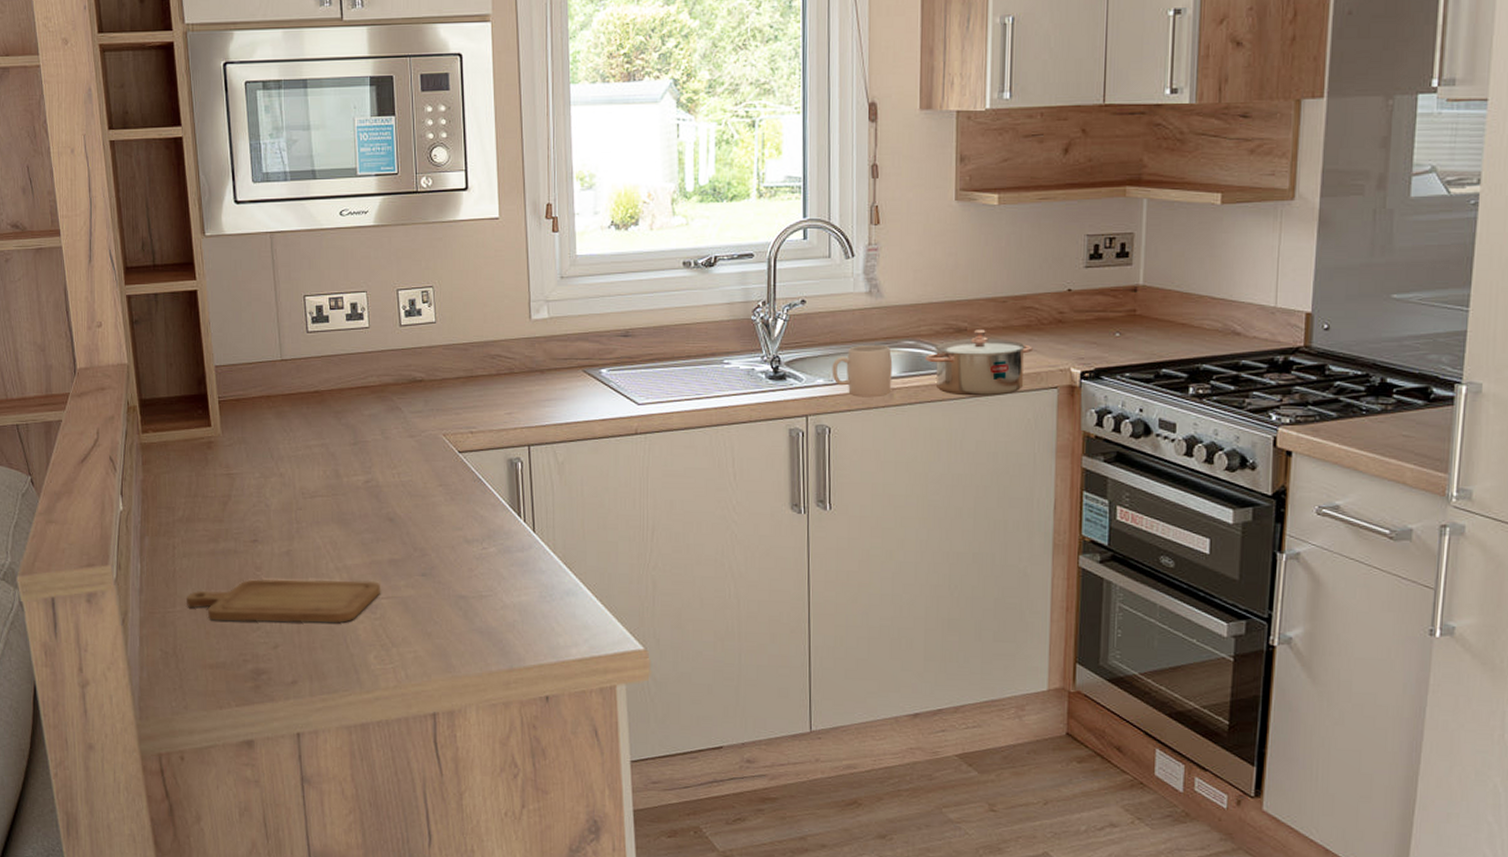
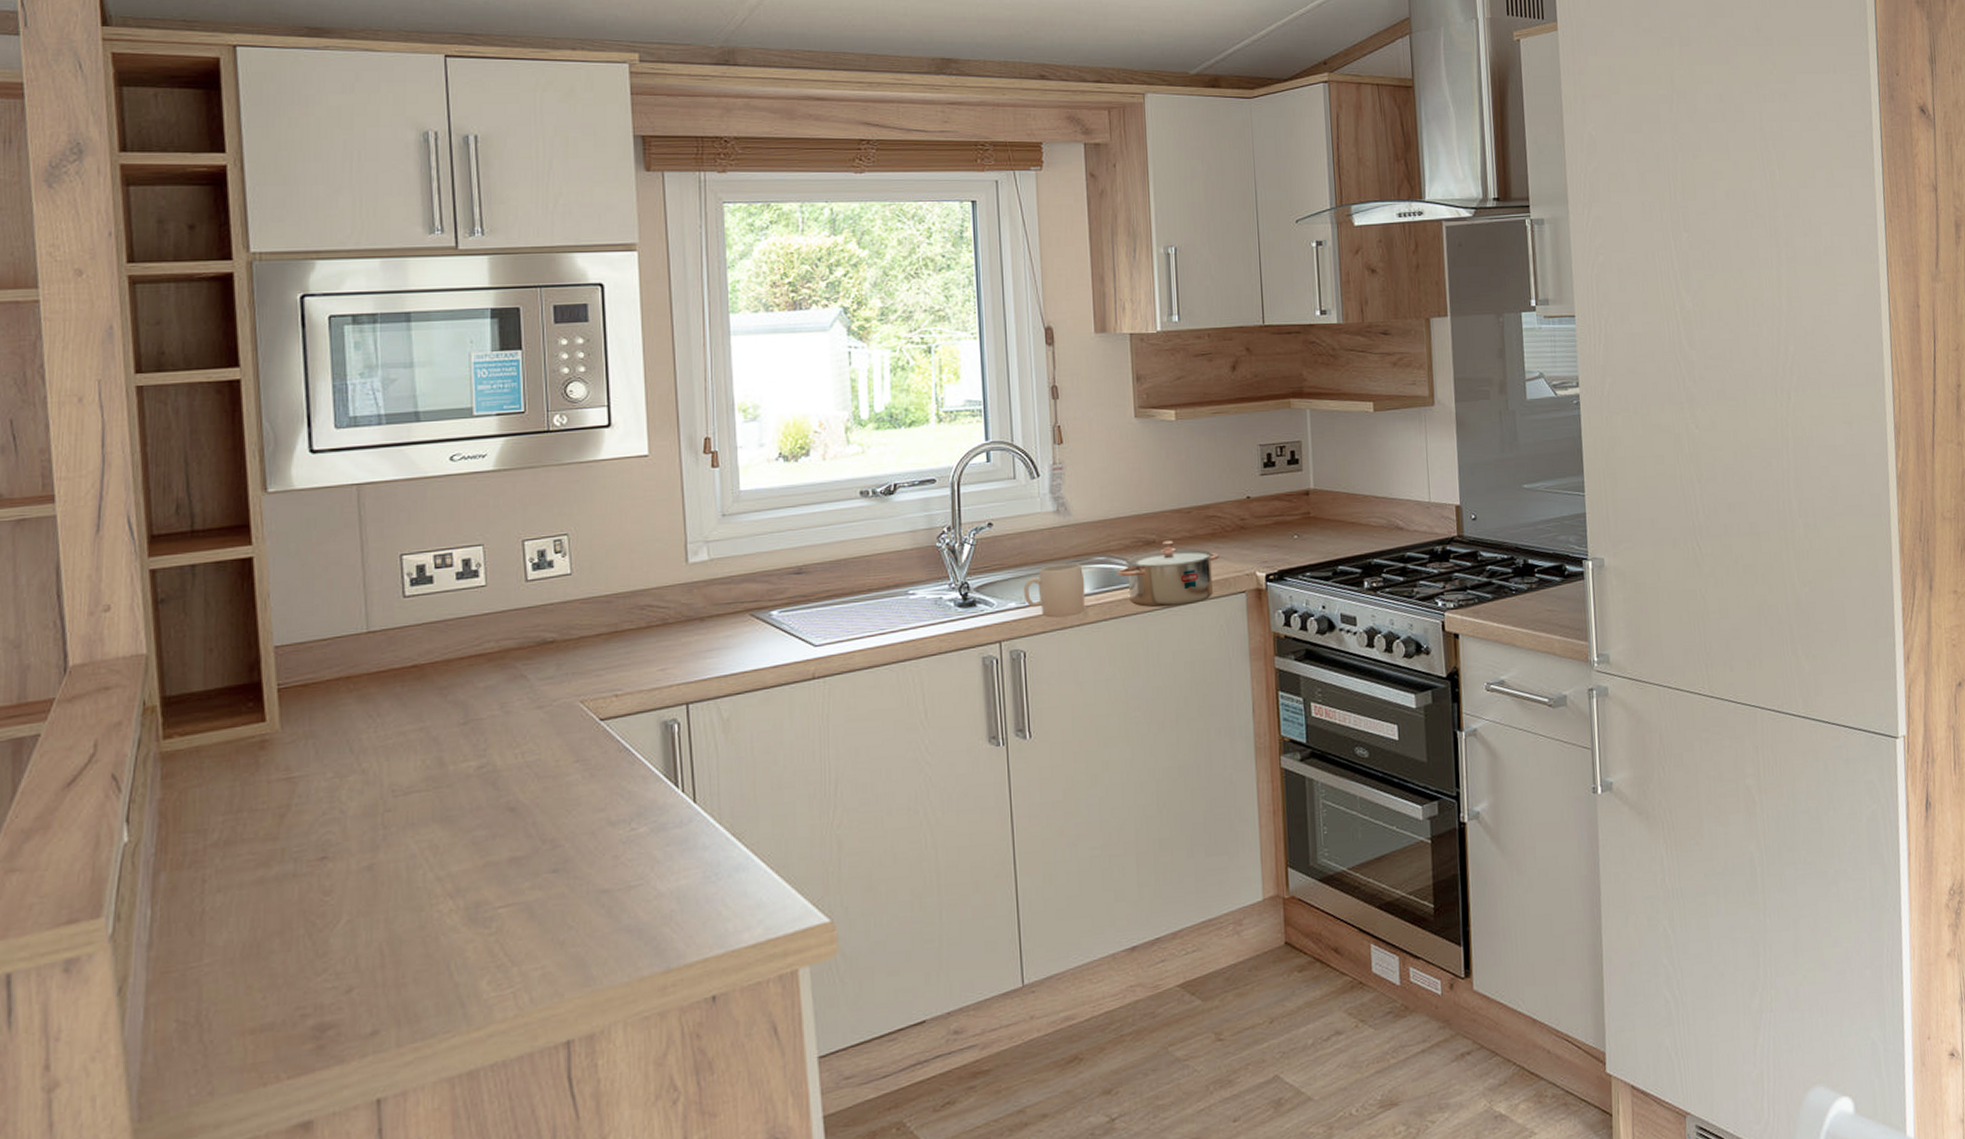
chopping board: present [187,579,381,624] -> none [219,887,498,970]

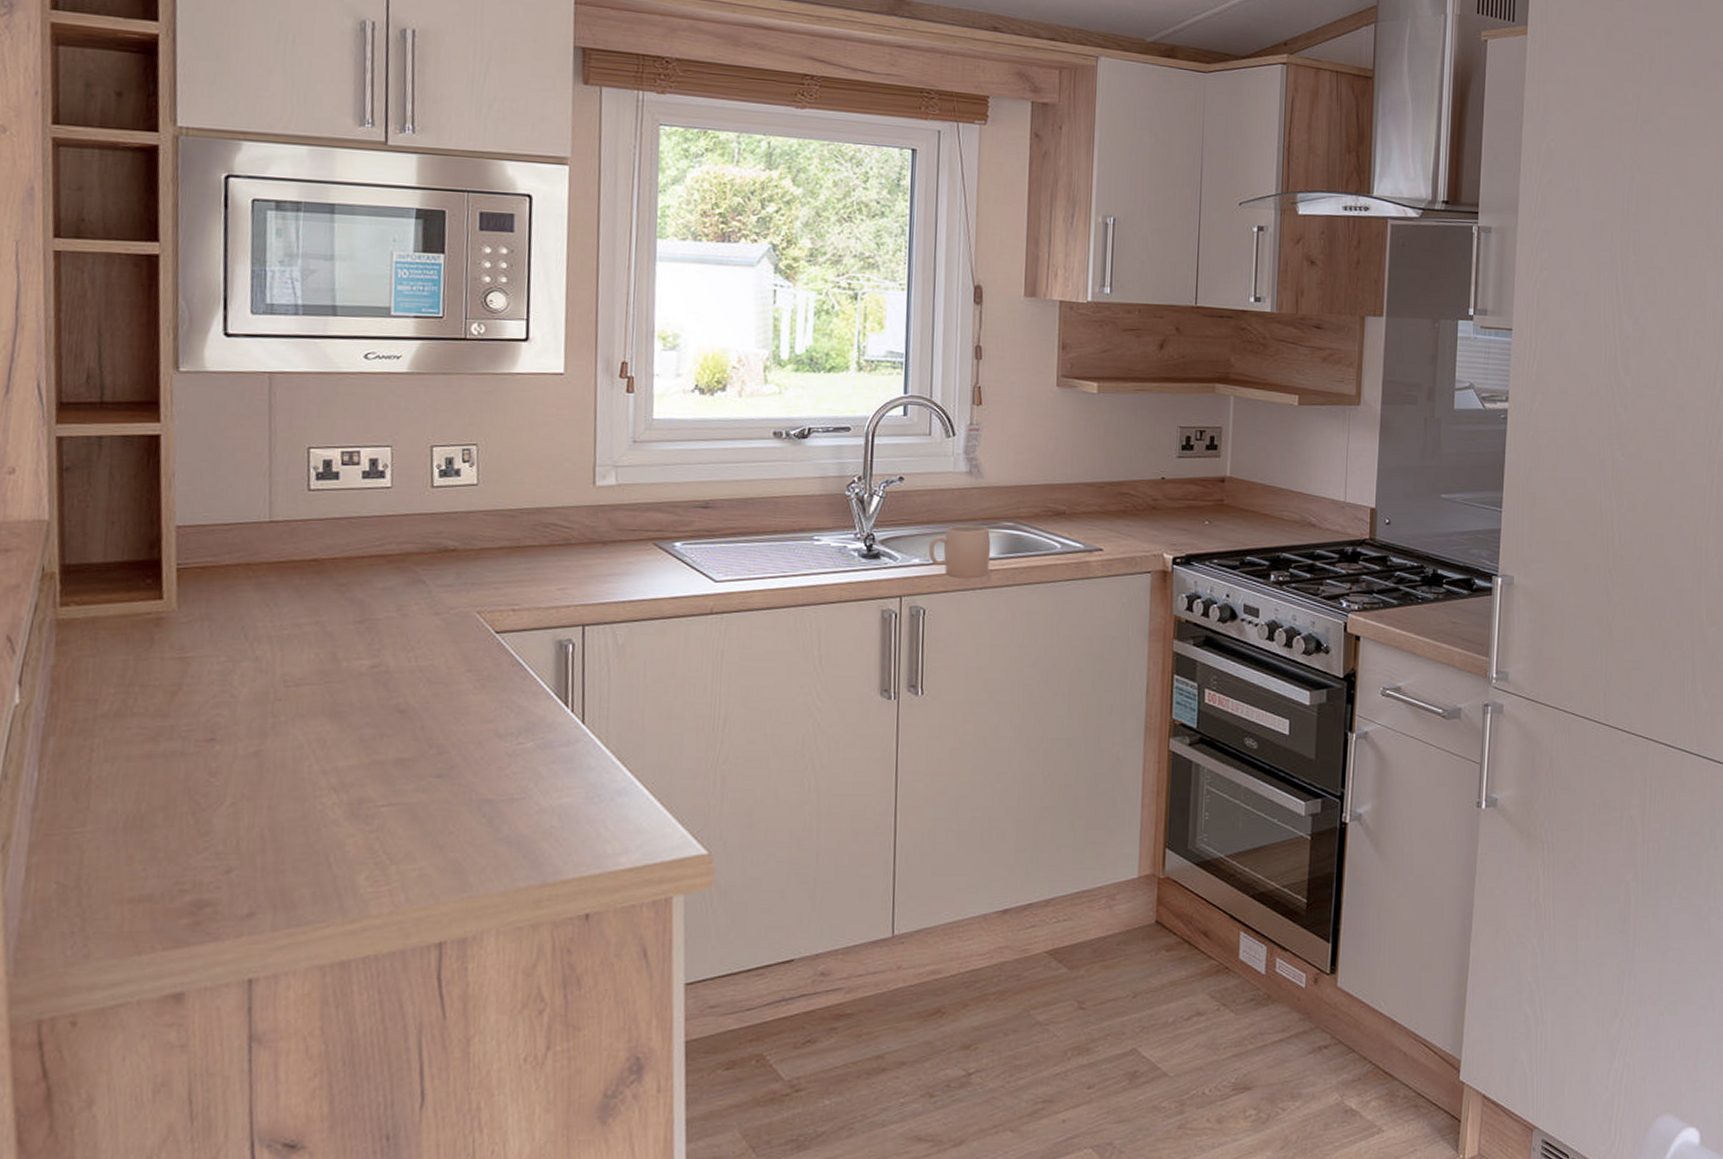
cooking pot: present [1116,540,1220,608] -> none [1023,513,1129,580]

